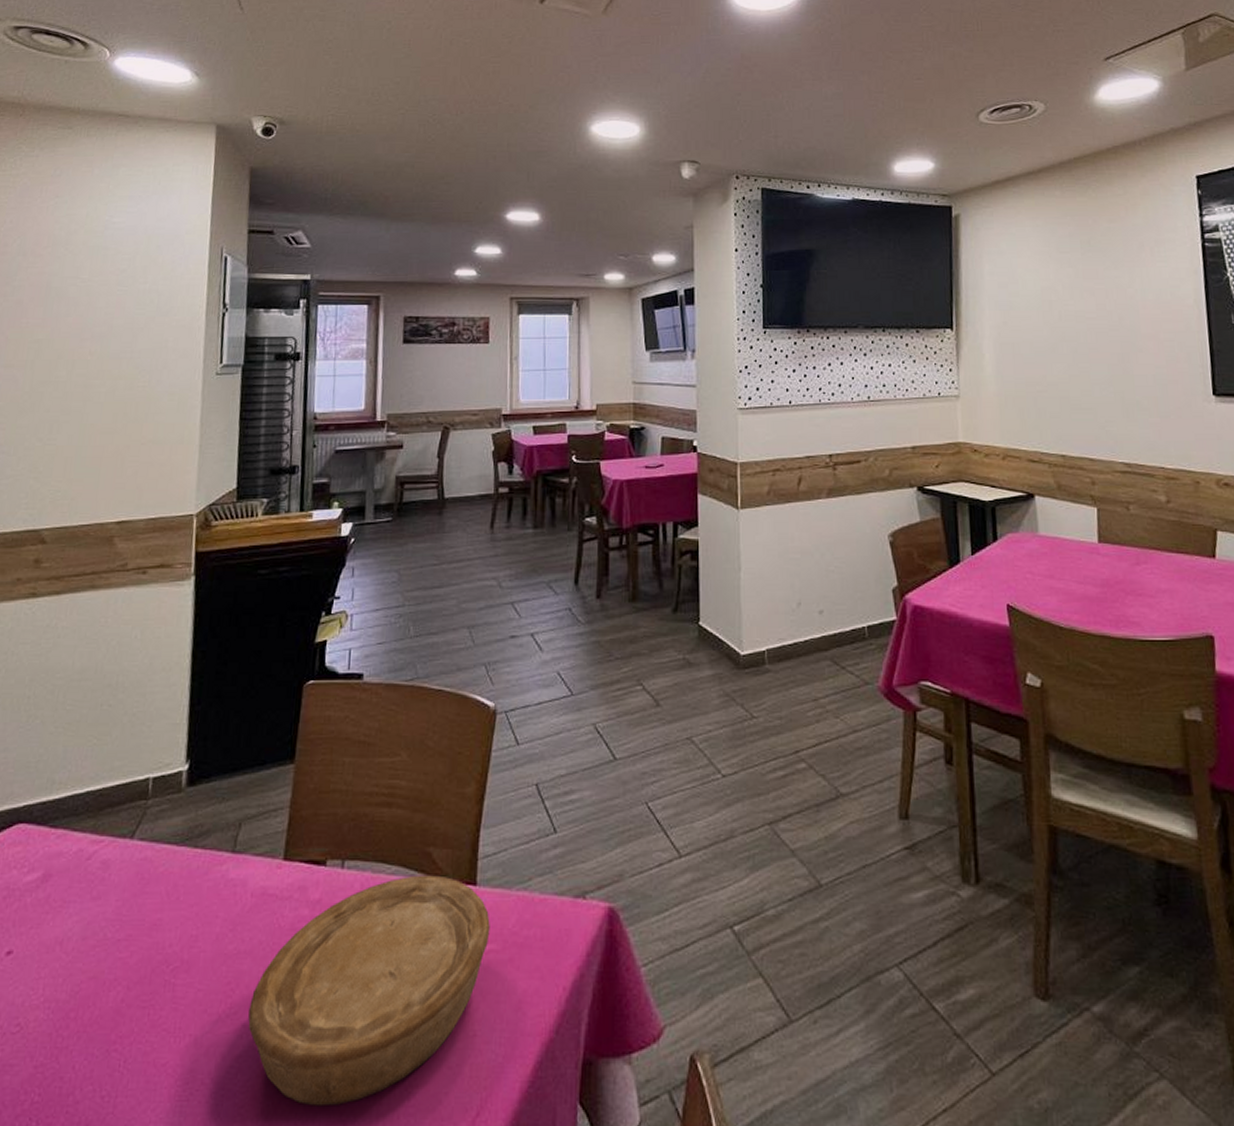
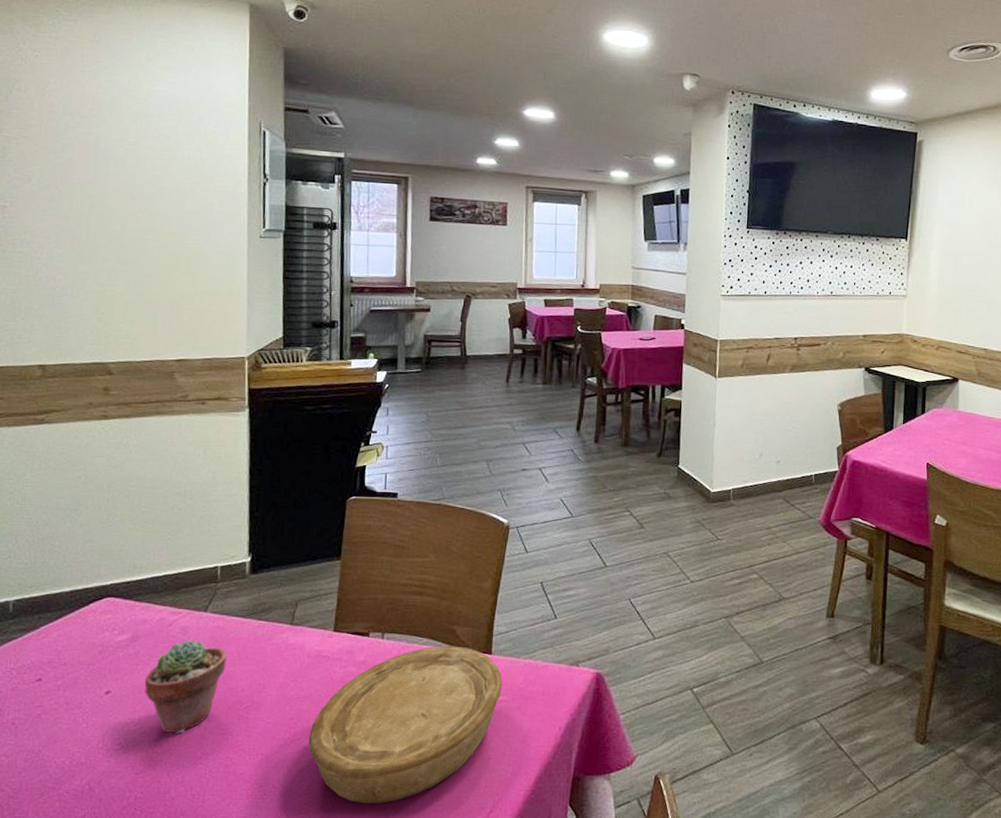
potted succulent: none [53,877,154,1011] -> present [144,639,227,735]

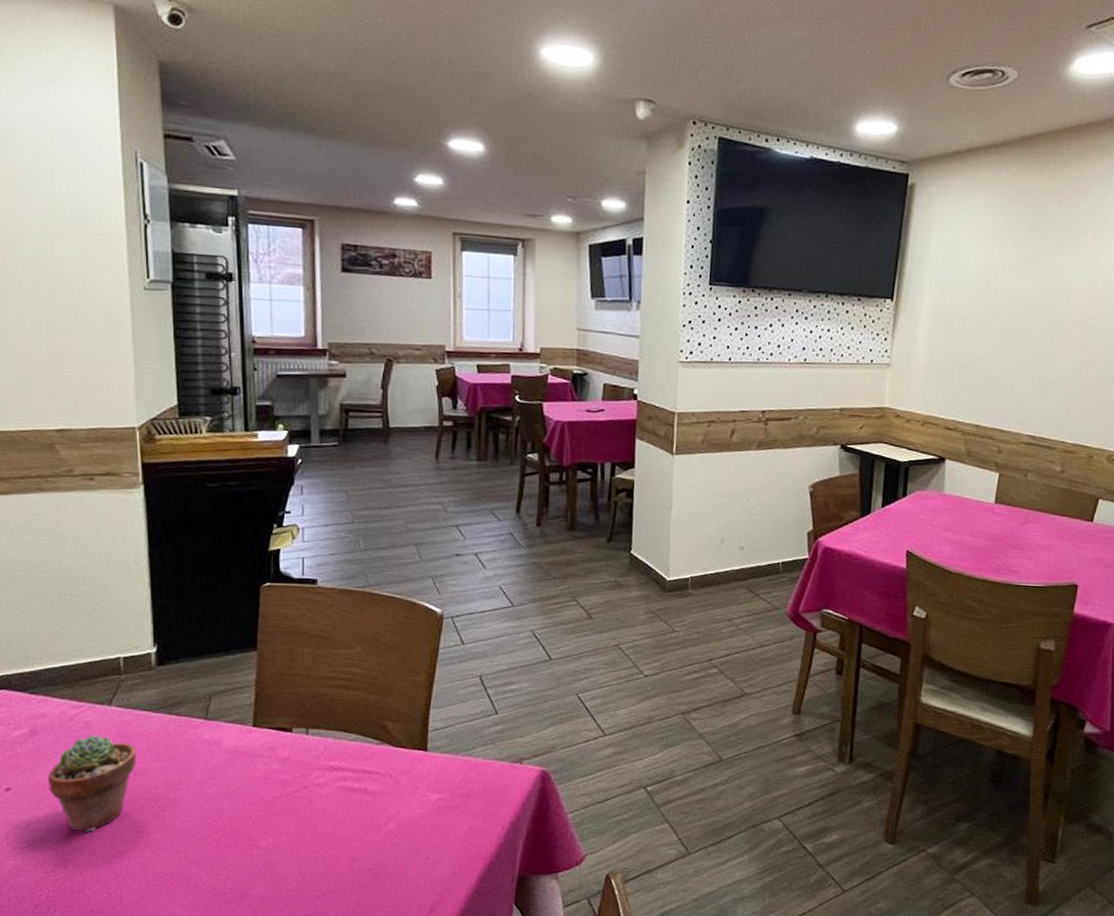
bowl: present [309,645,502,804] -> none [232,742,440,903]

